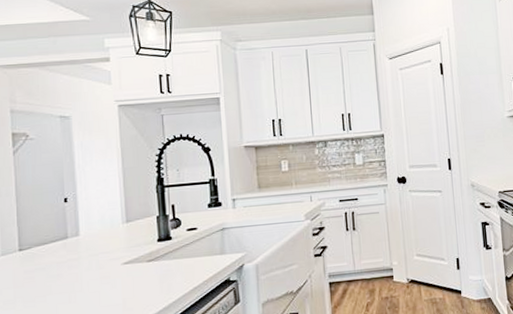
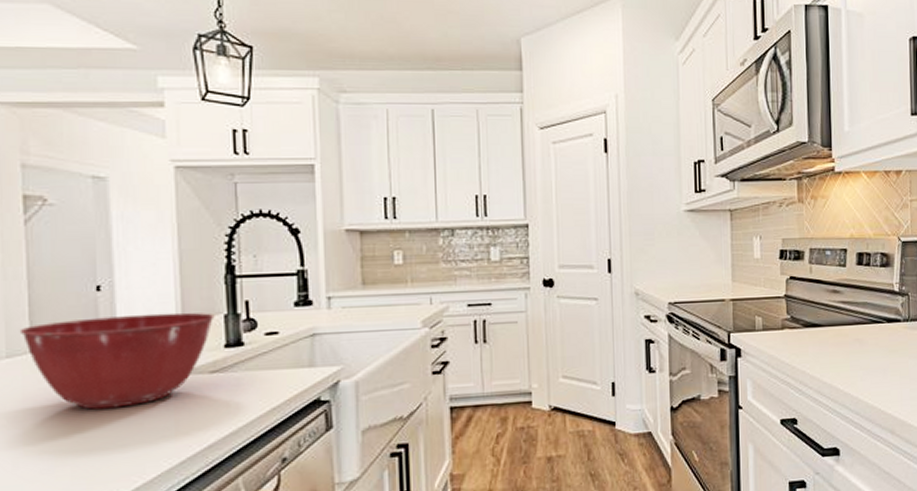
mixing bowl: none [10,215,150,293] -> present [19,312,215,410]

